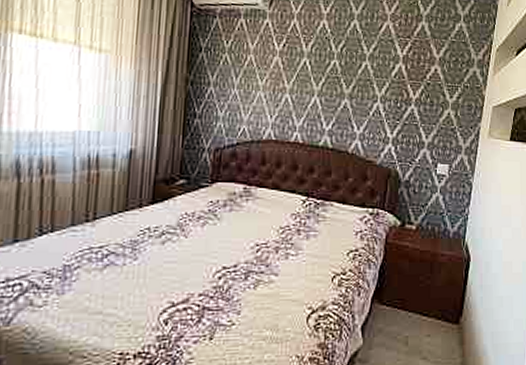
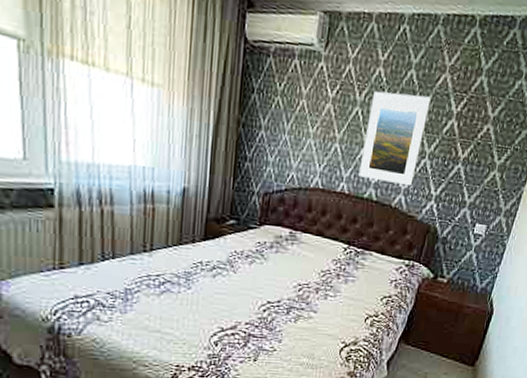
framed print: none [311,41,376,131] -> present [358,90,431,187]

